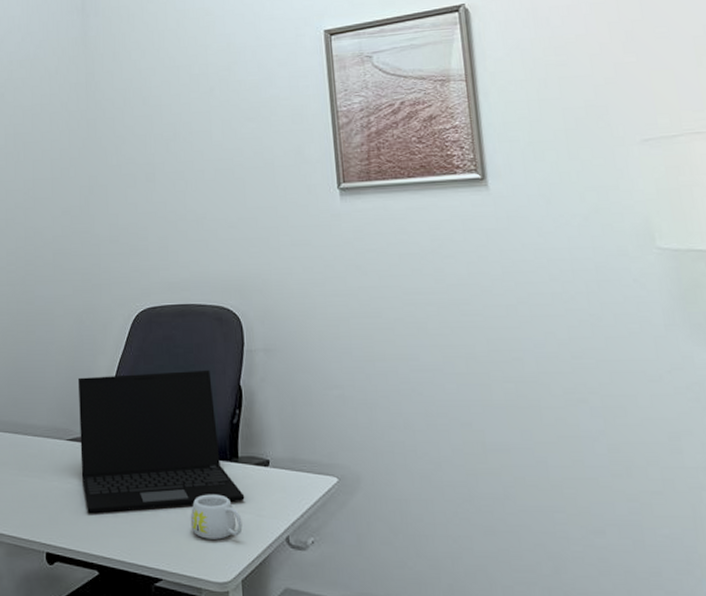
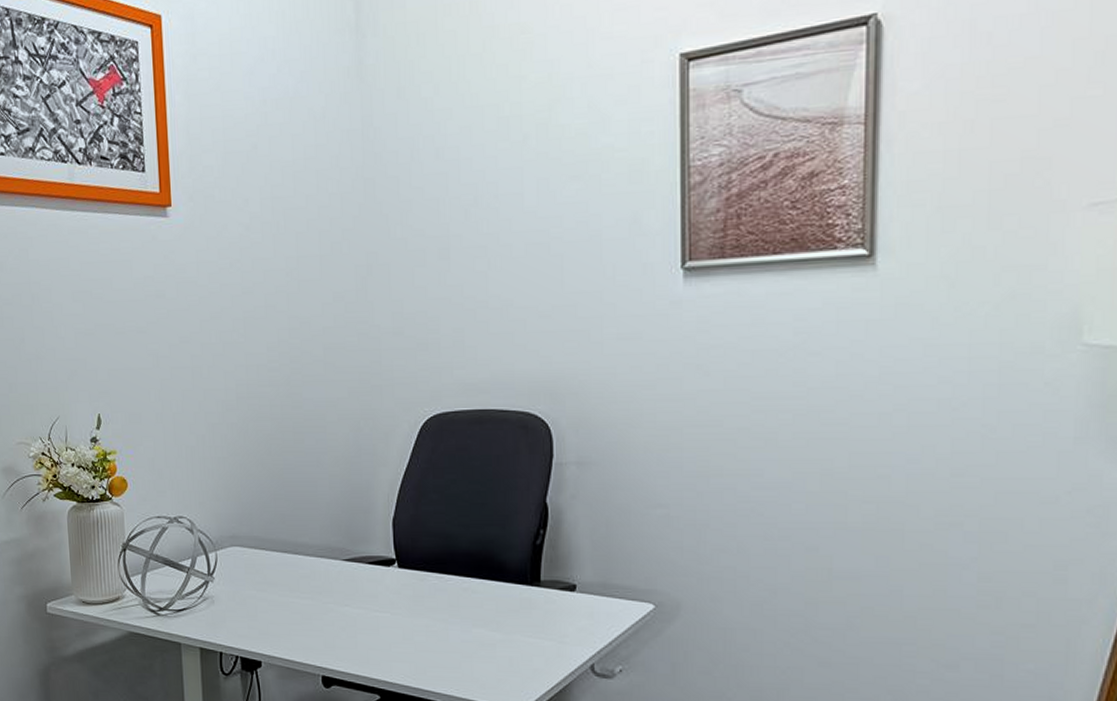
laptop: present [77,369,245,514] -> none [355,485,546,638]
mug: present [190,494,243,540] -> none [483,619,542,666]

